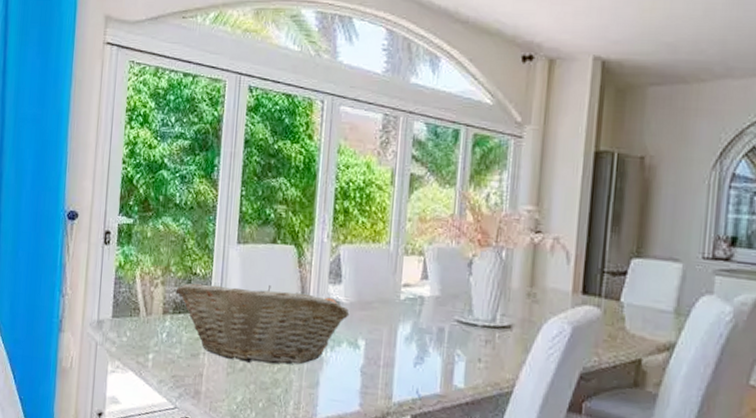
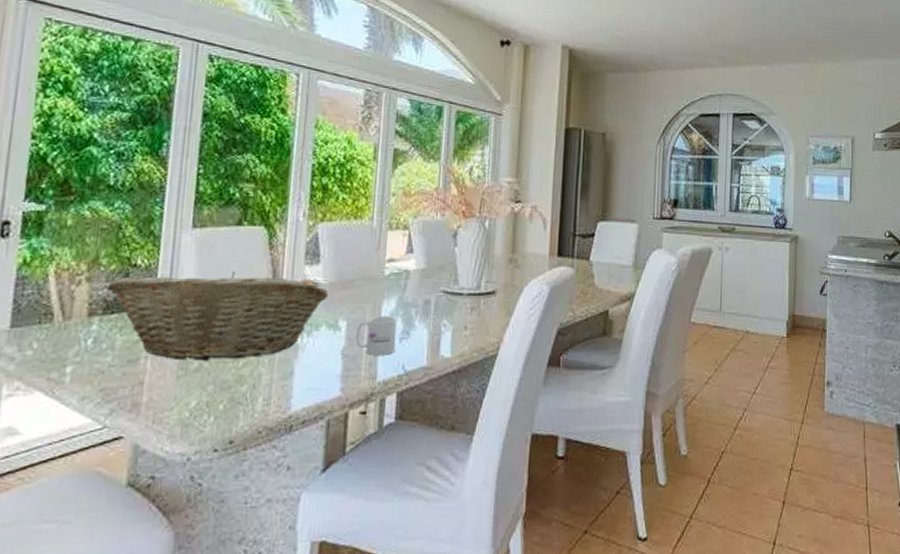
mug: none [373,338,413,378] -> present [355,315,398,355]

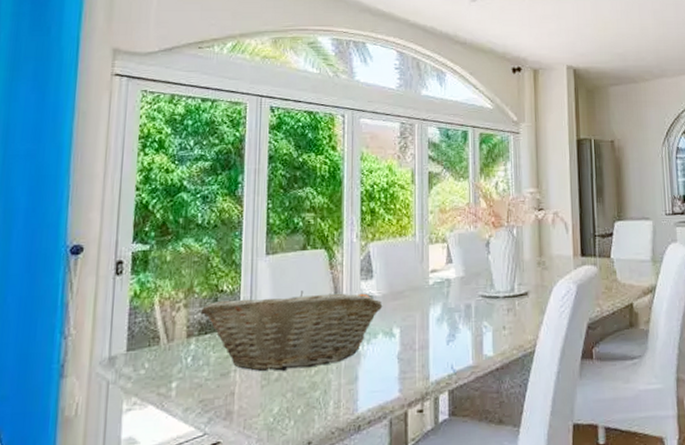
mug: present [355,315,398,355] -> none [408,320,444,358]

